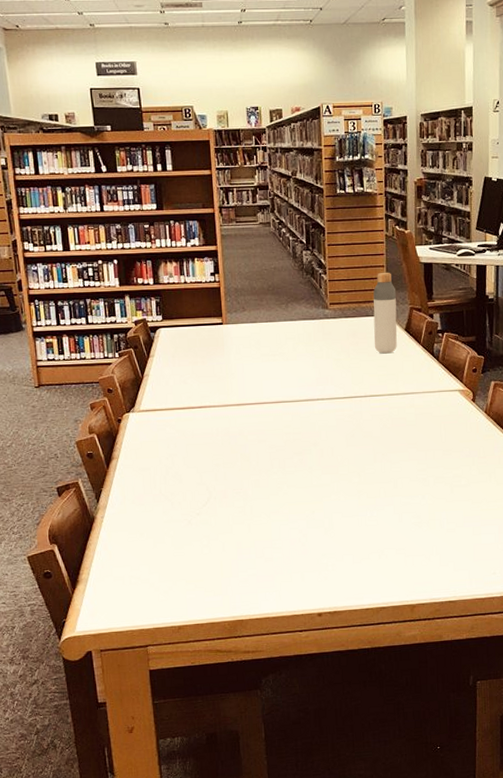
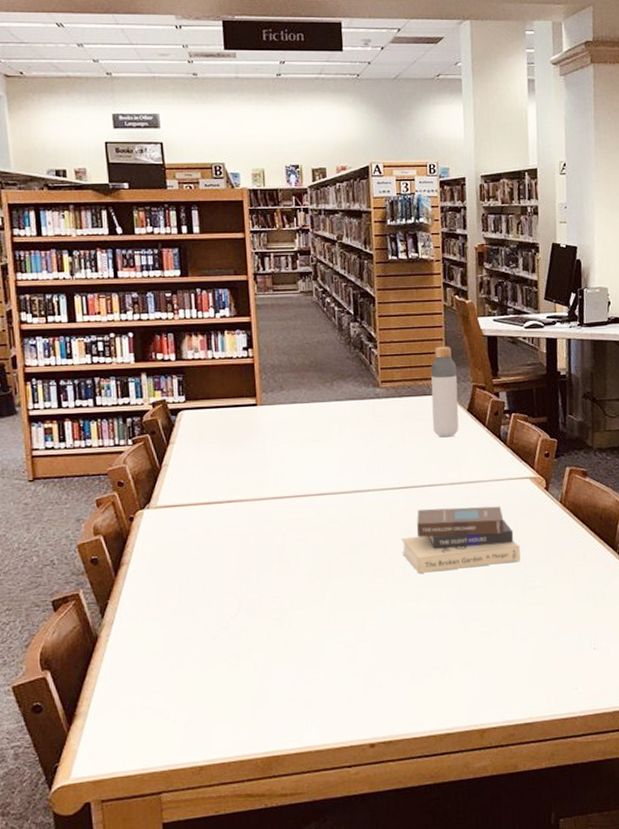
books: none [346,415,449,472] -> present [401,506,521,573]

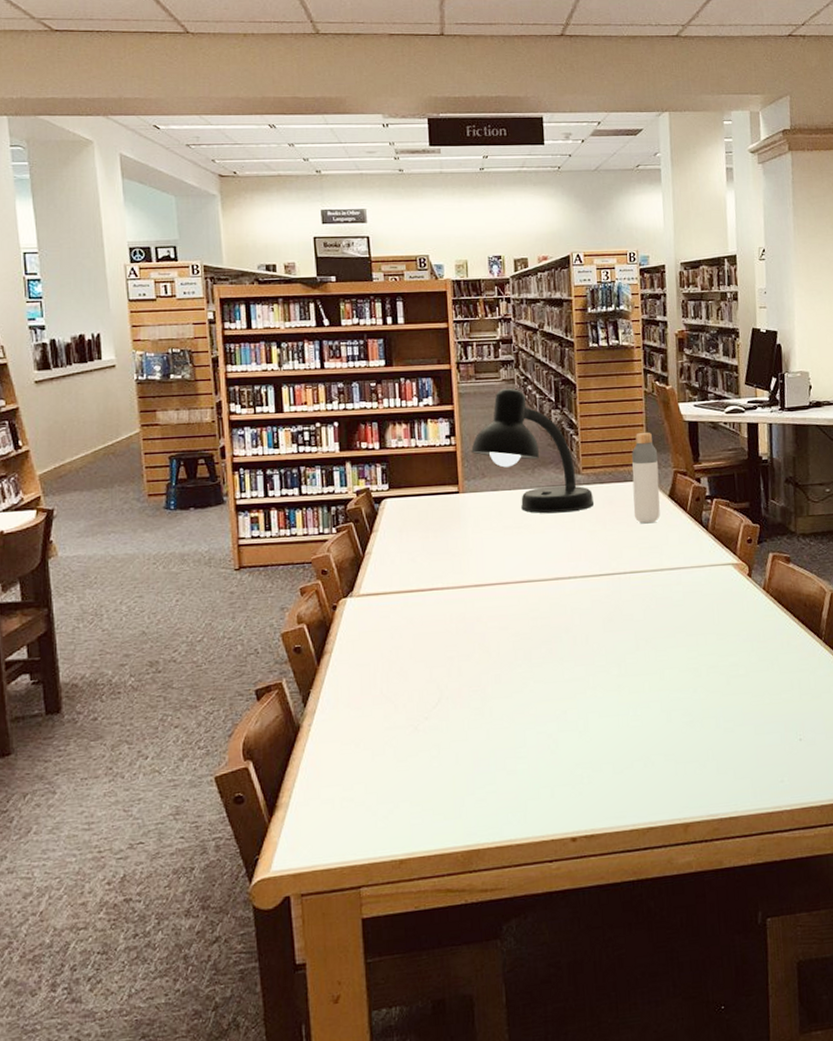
desk lamp: none [269,300,392,427] -> present [471,388,593,514]
books: present [401,506,521,573] -> none [603,593,724,662]

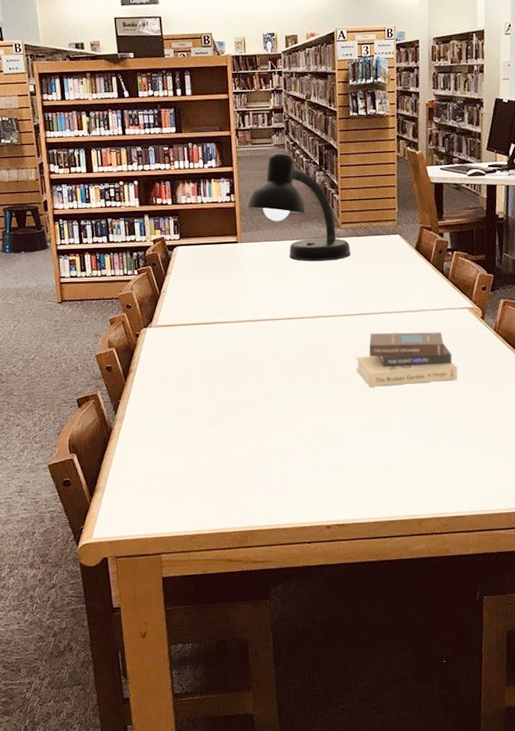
books: none [603,593,724,662] -> present [355,332,458,387]
bottle: present [632,432,660,524] -> none [384,192,408,272]

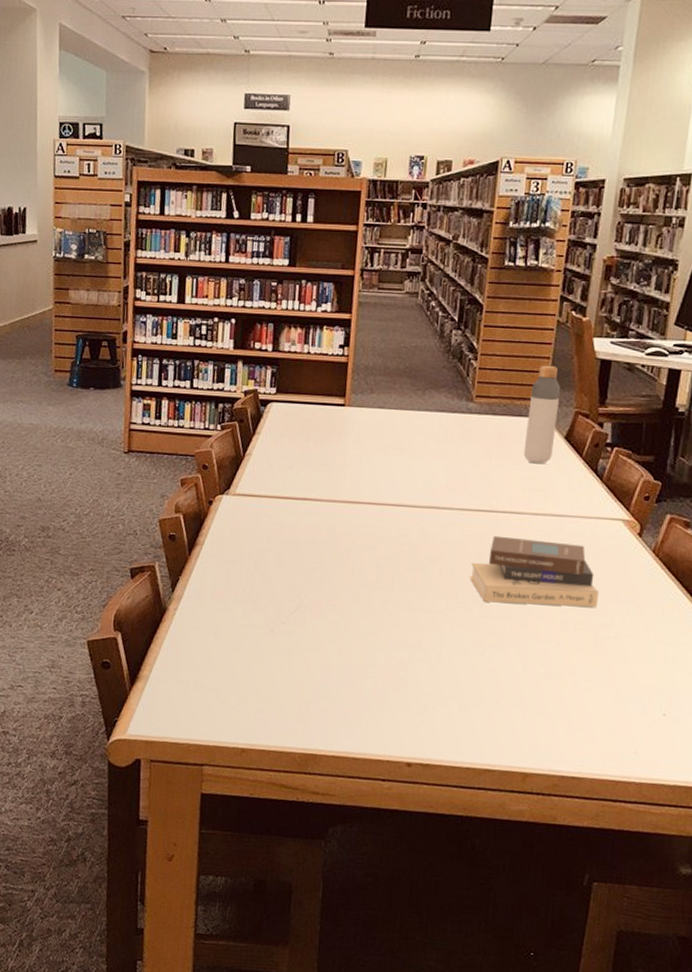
desk lamp: present [248,152,350,262] -> none [363,301,483,441]
bottle: none [384,192,408,272] -> present [523,365,561,464]

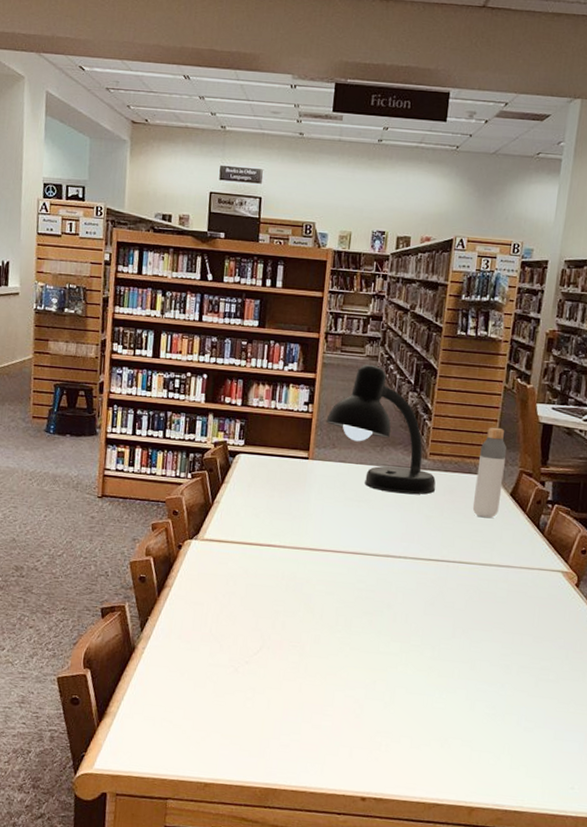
desk lamp: none [363,301,483,441] -> present [326,364,436,495]
books: present [469,535,600,607] -> none [421,583,541,652]

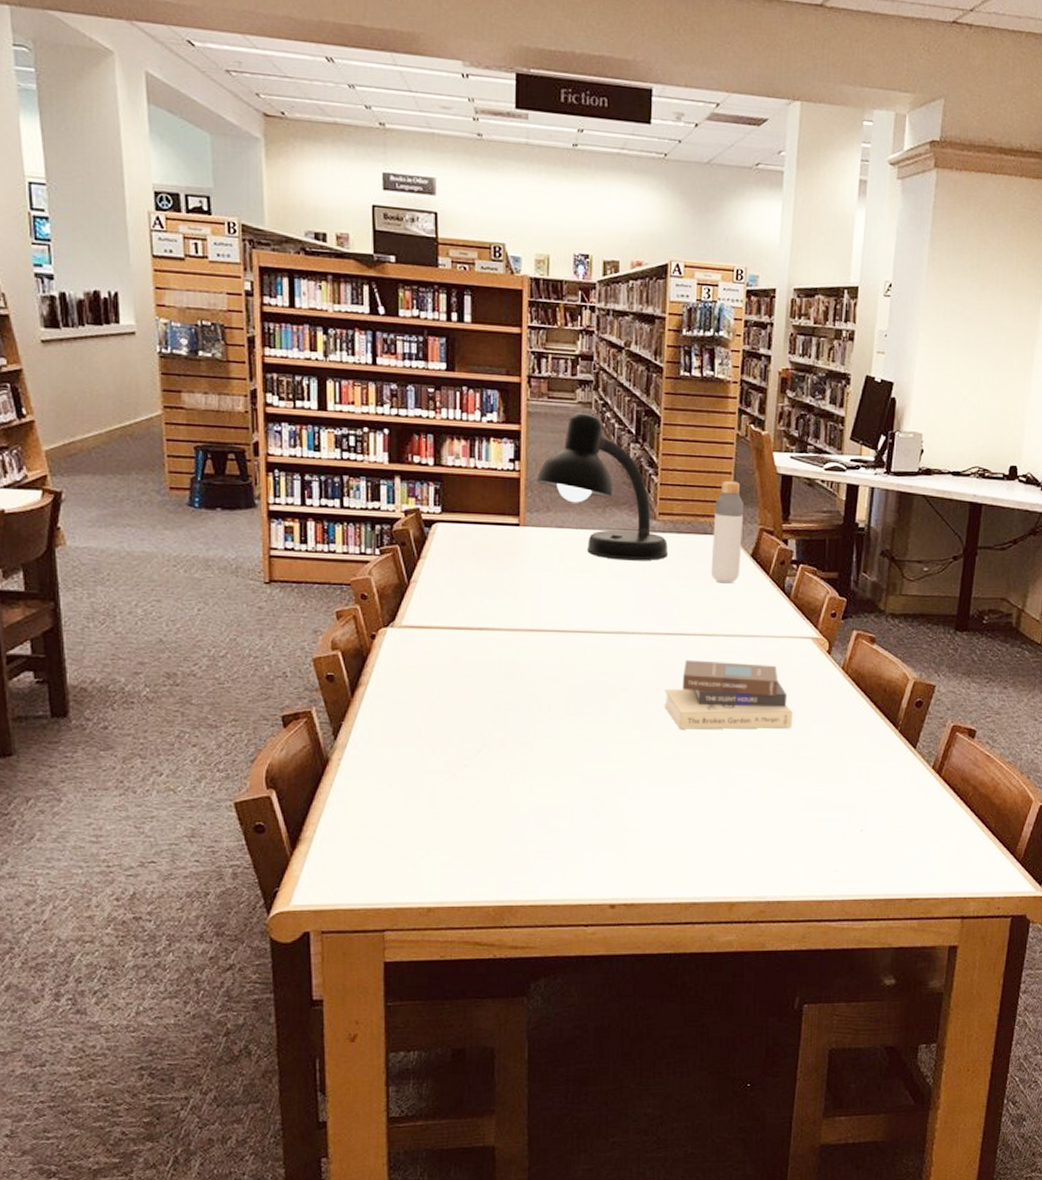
books: none [421,583,541,652] -> present [663,659,794,730]

